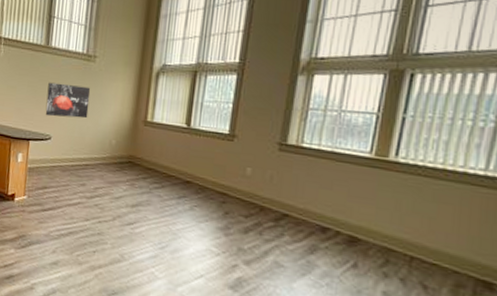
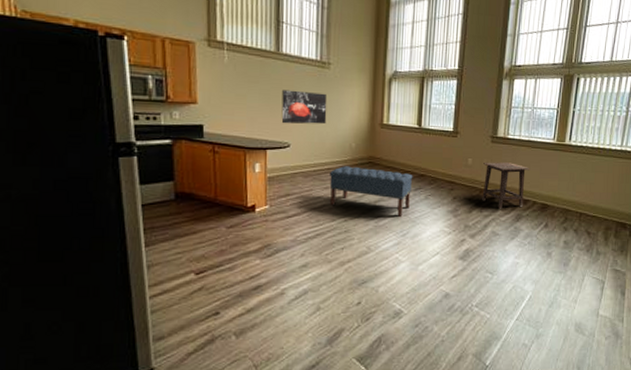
bench: none [85,163,177,226] -> present [329,166,413,217]
side table: none [262,174,333,237] -> present [482,162,530,209]

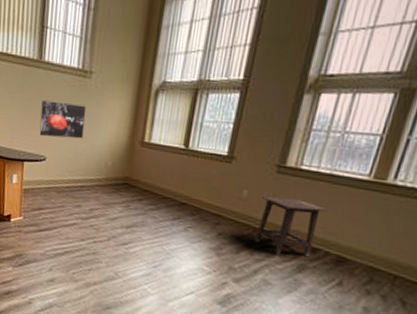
bench: present [329,166,413,217] -> none [81,185,173,246]

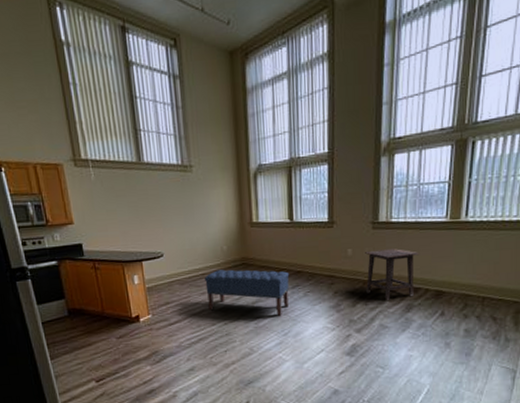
wall art: present [39,100,86,139] -> none [149,198,196,234]
bench: none [81,185,173,246] -> present [205,269,290,316]

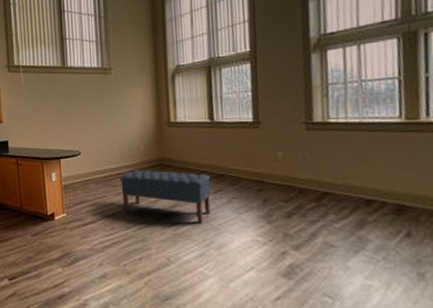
side table: present [365,249,420,300] -> none [299,153,369,213]

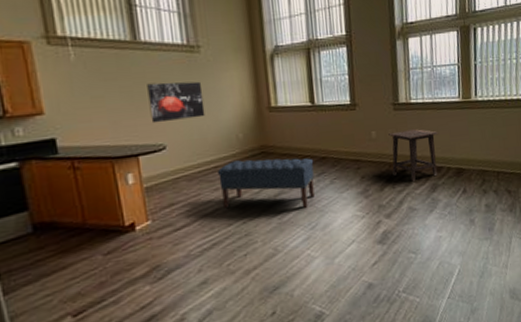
wall art: none [70,98,113,133] -> present [147,81,205,124]
side table: none [299,153,369,213] -> present [389,129,439,182]

